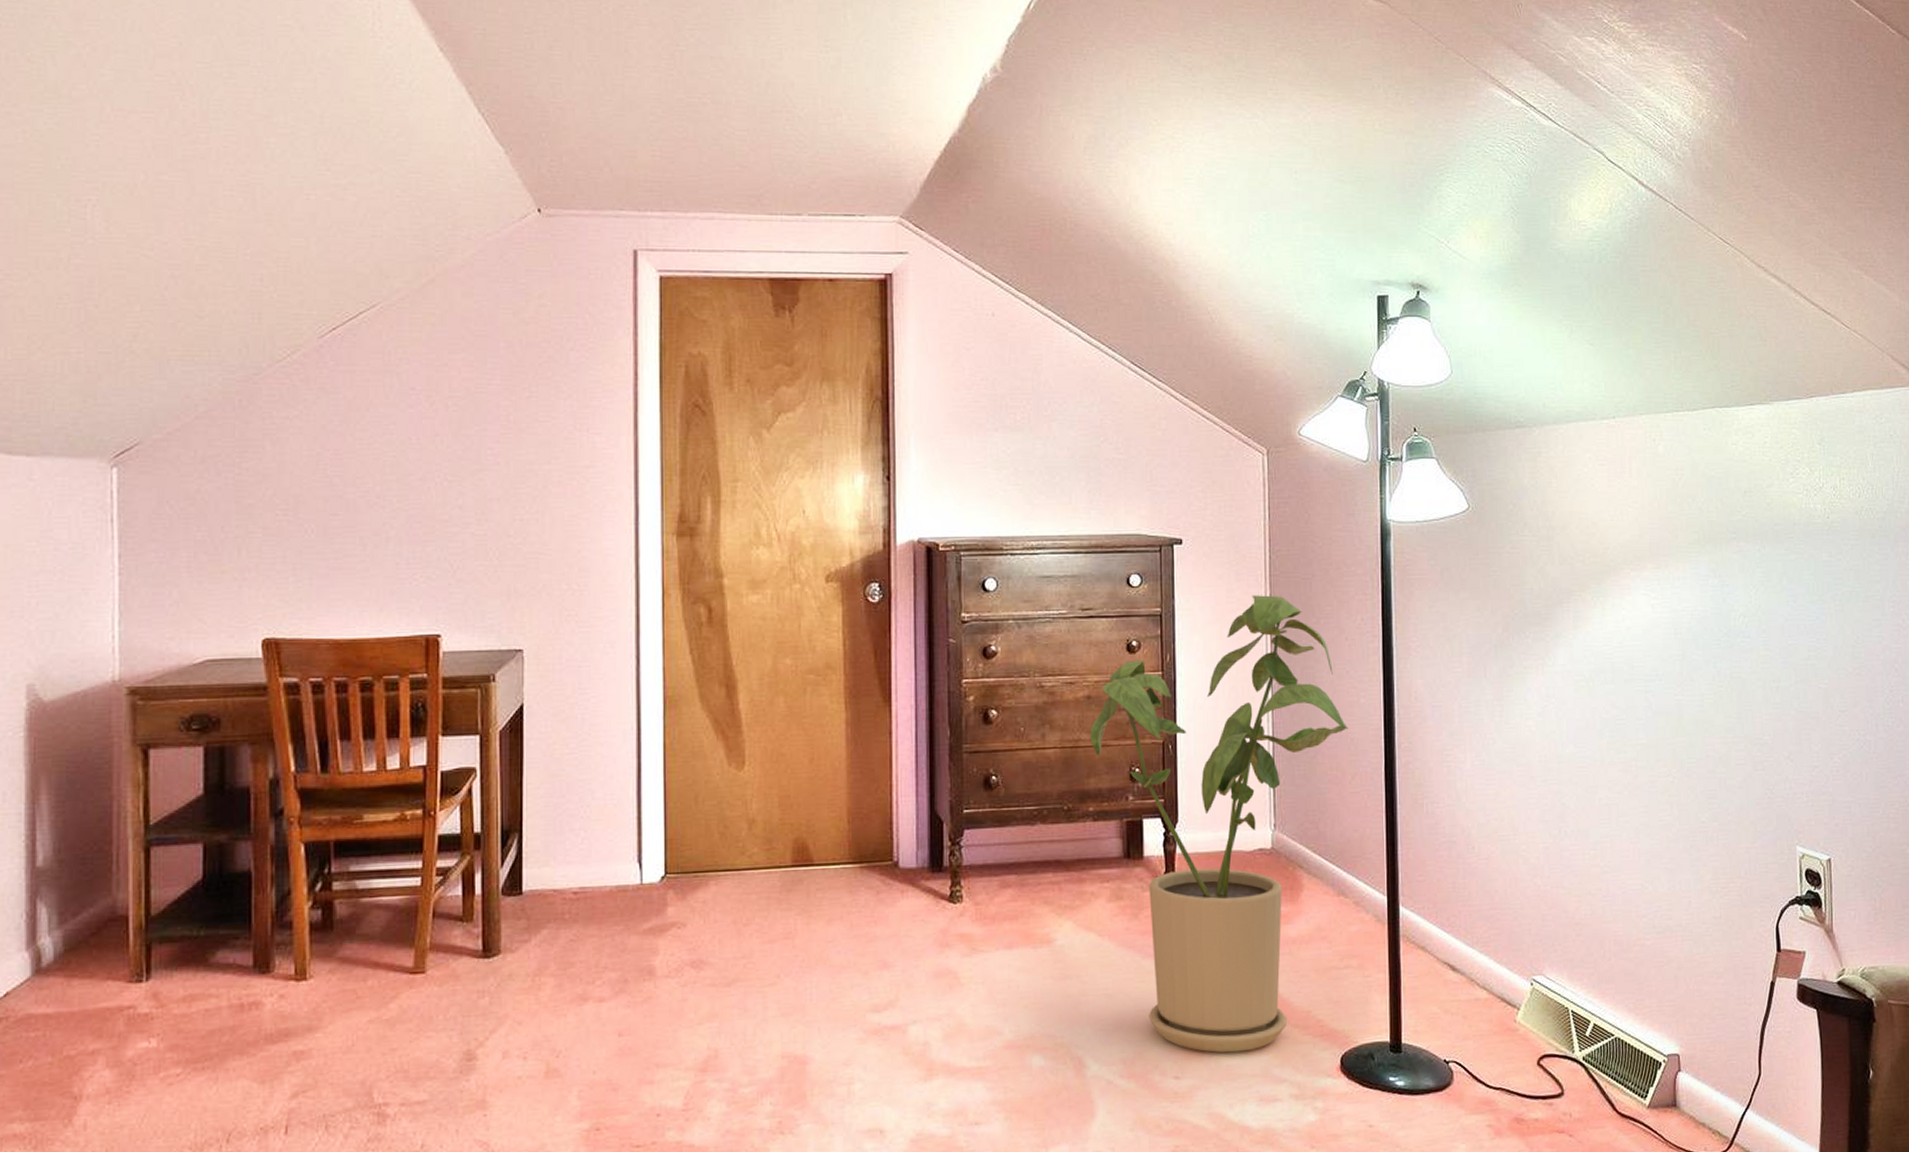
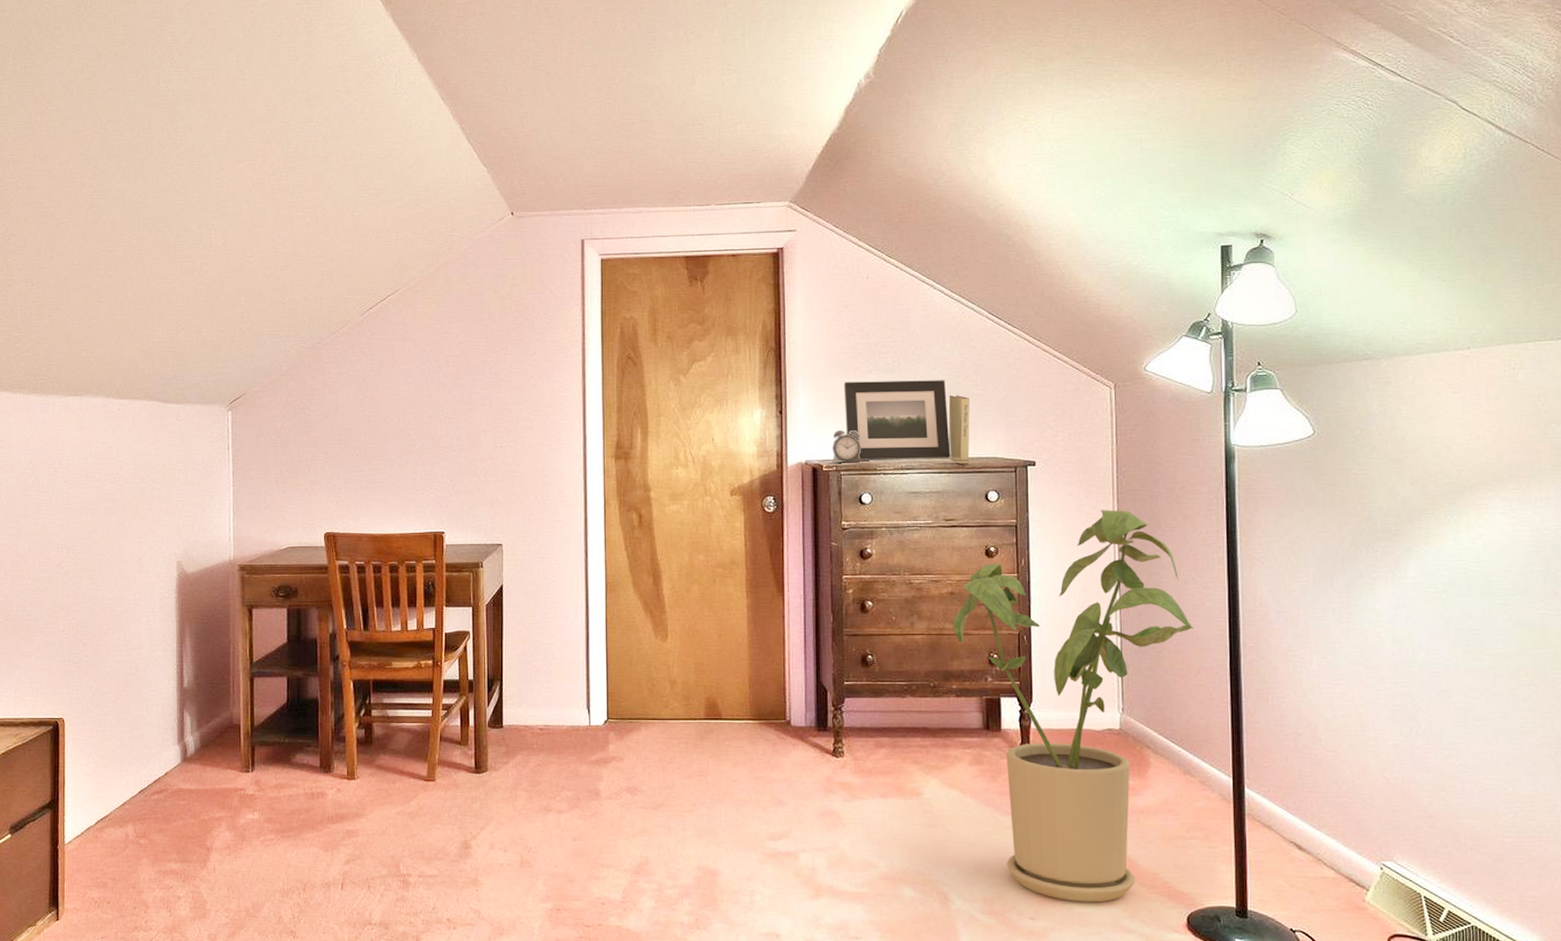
alarm clock: none [949,500,986,541] -> present [831,430,862,463]
picture frame: none [964,441,1088,538] -> present [843,380,951,460]
book: none [1085,460,1110,544] -> present [948,395,970,465]

